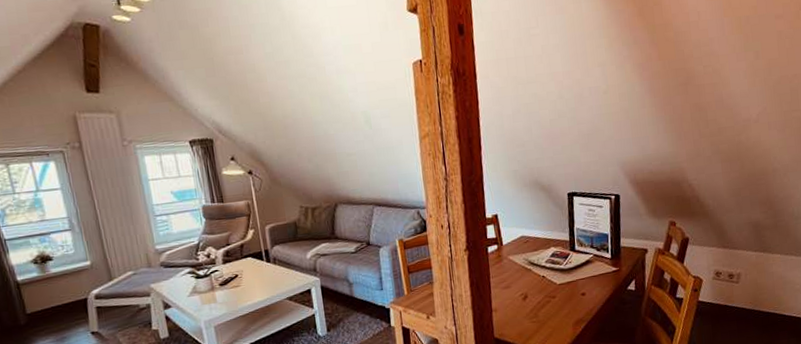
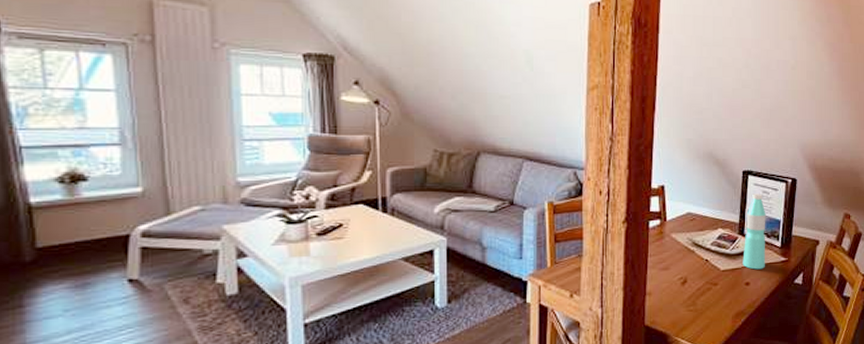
water bottle: none [575,212,598,281] -> present [743,193,766,270]

